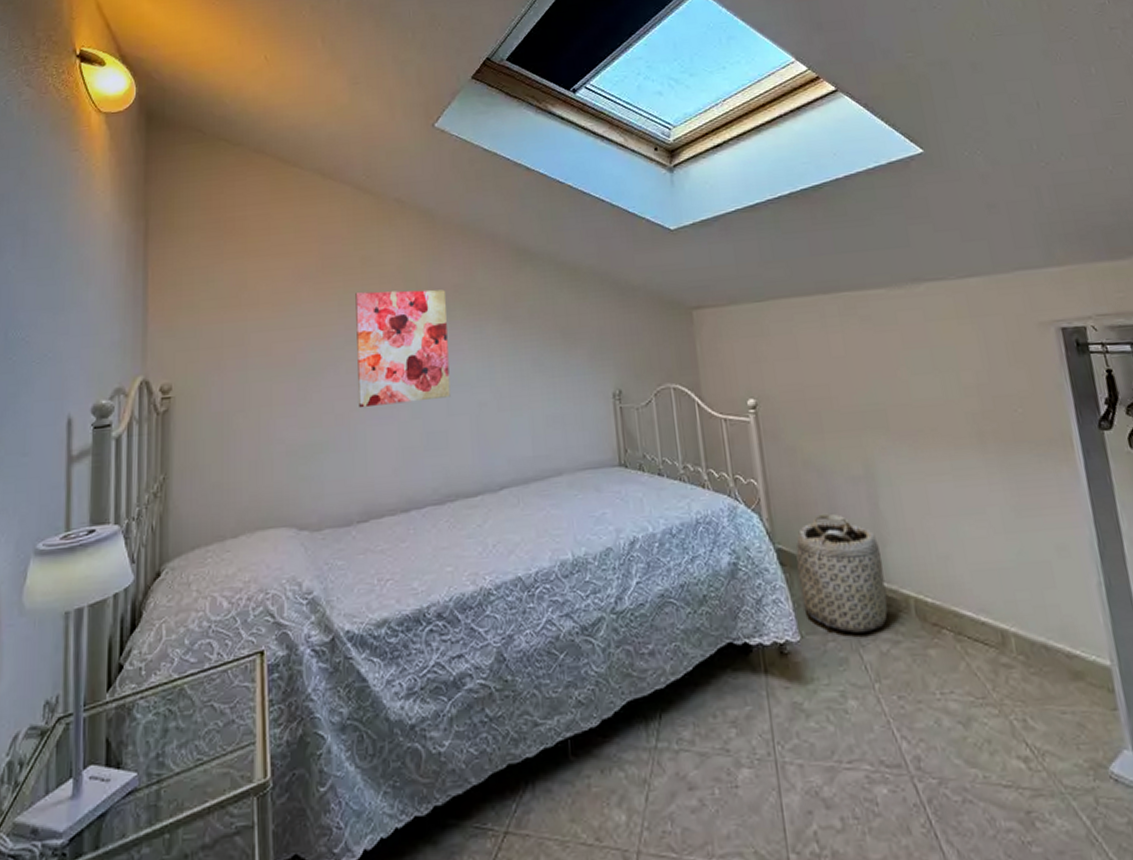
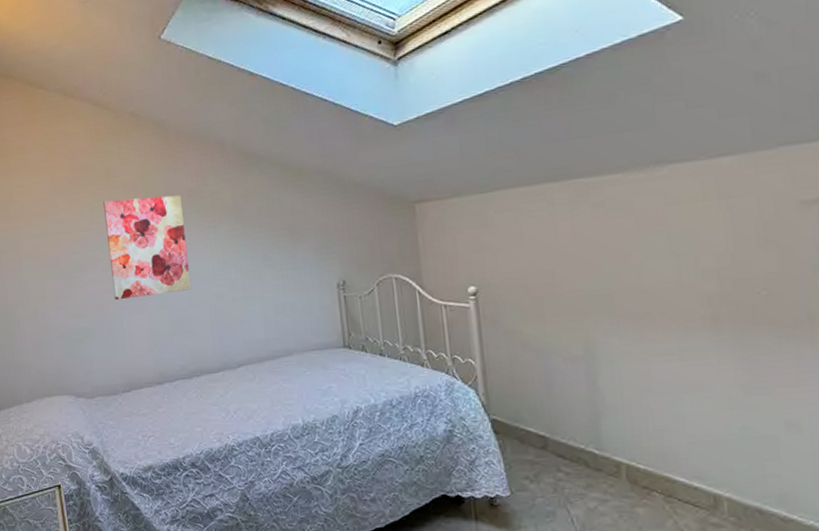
basket: present [796,513,888,633] -> none [509,389,599,491]

